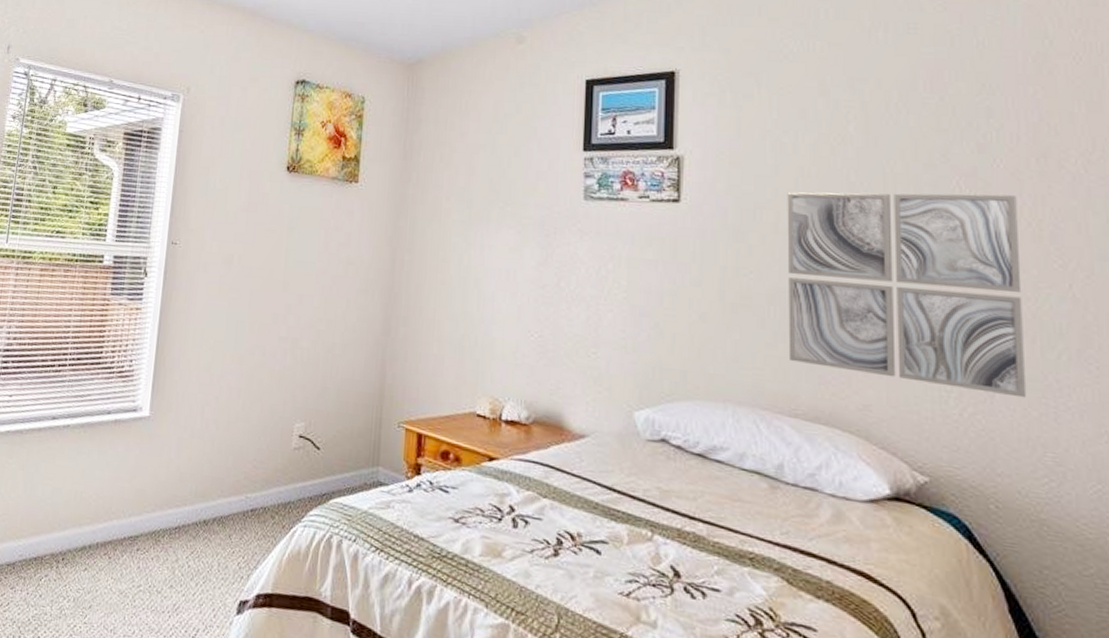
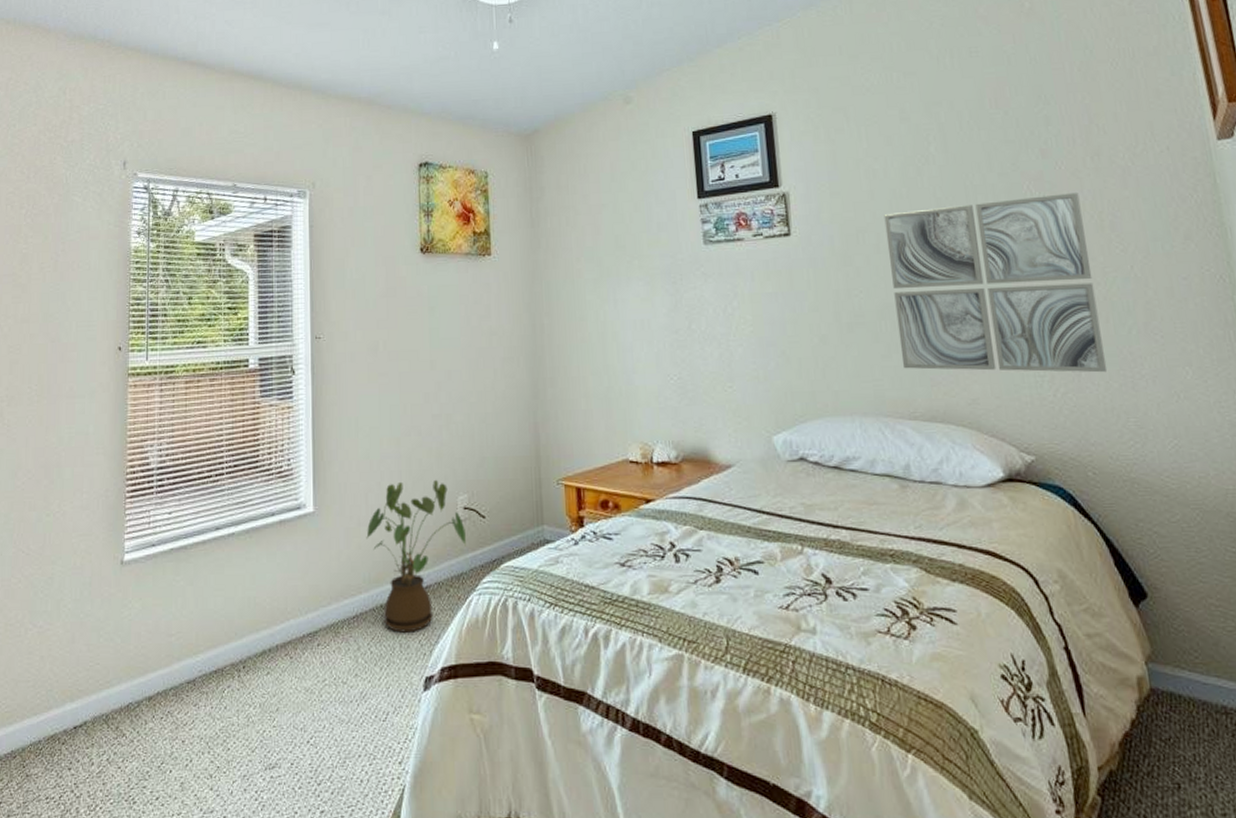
house plant: none [197,399,298,554] -> present [366,479,466,633]

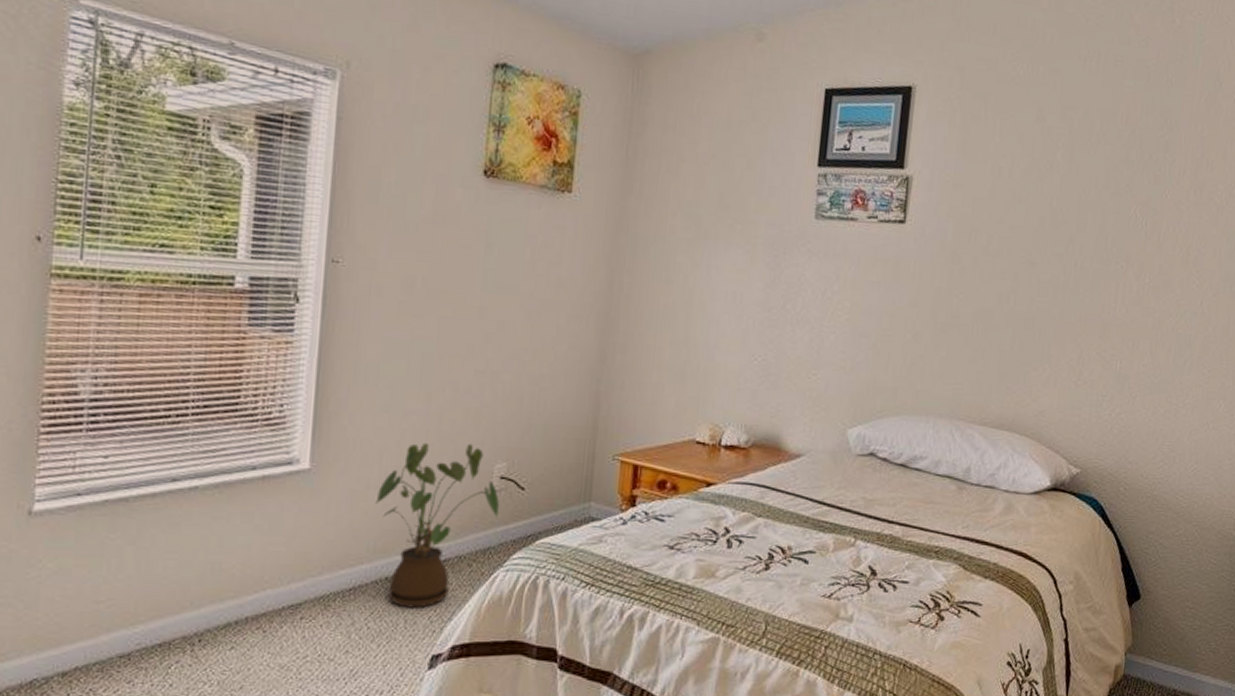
wall art: present [884,193,1108,373] -> none [985,215,1176,398]

